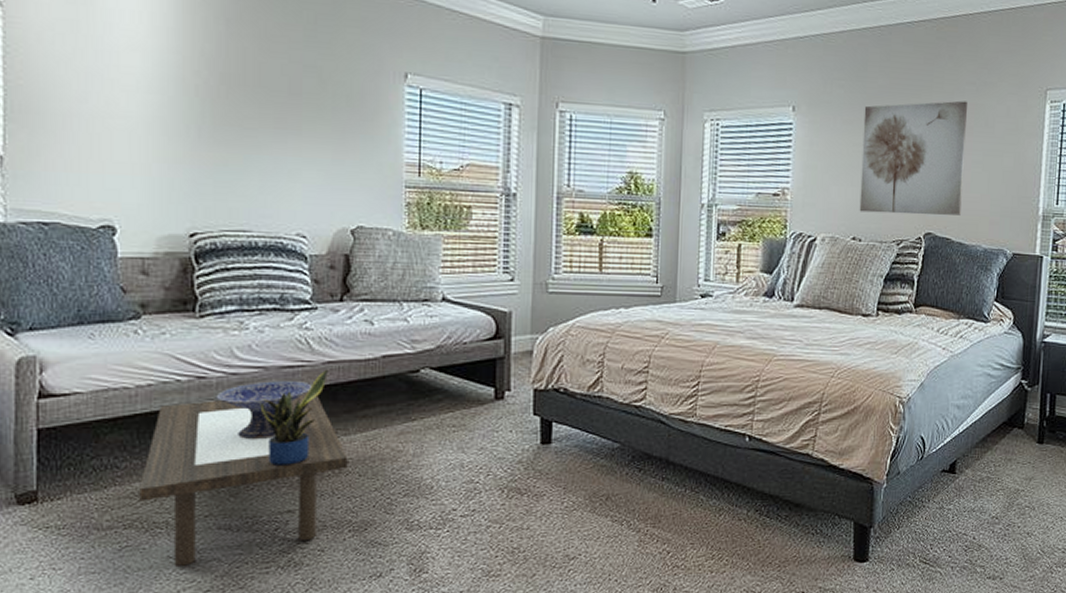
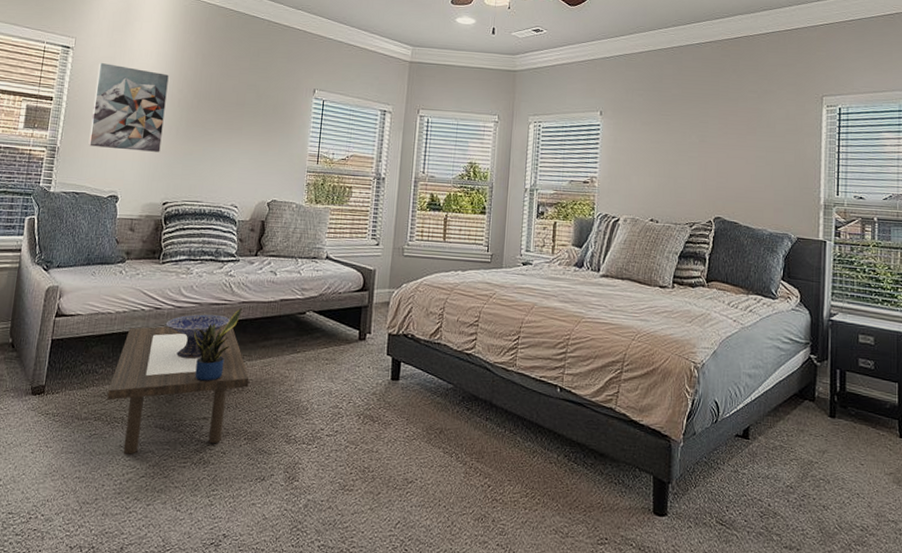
wall art: none [51,28,175,163] -> present [88,63,169,152]
wall art: present [859,100,968,215] -> none [656,106,751,203]

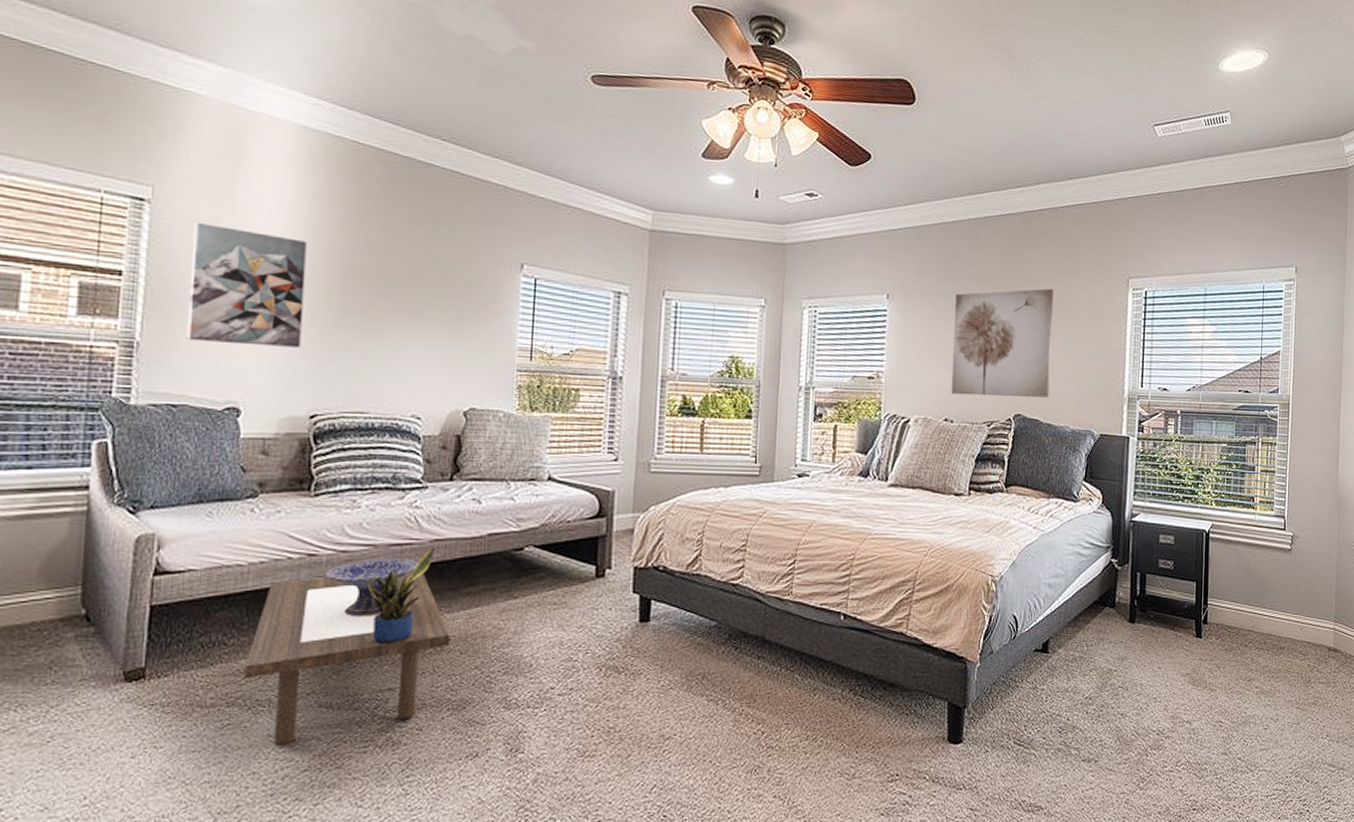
wall art: none [656,106,751,203] -> present [951,288,1054,398]

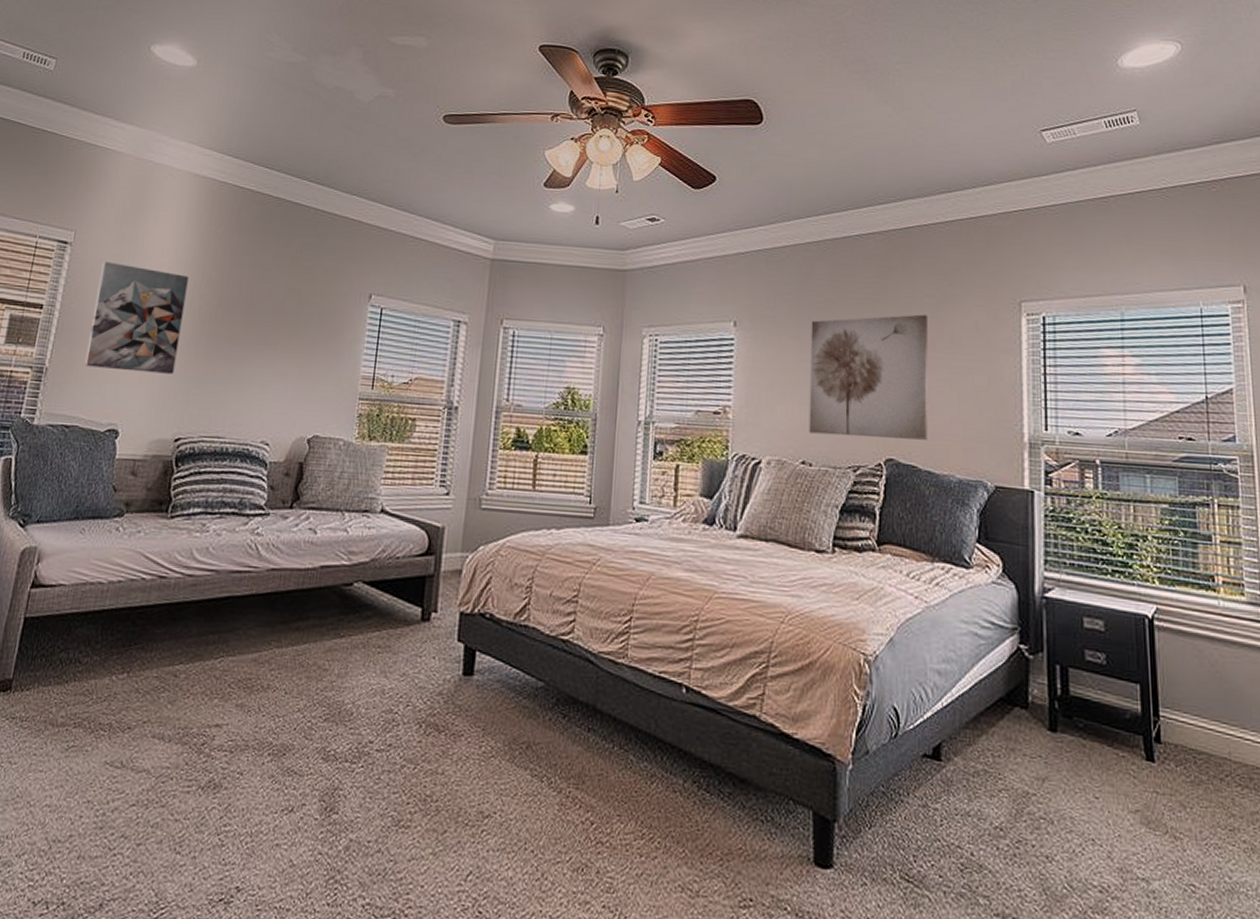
coffee table: present [244,568,450,745] -> none [91,598,278,775]
decorative bowl: present [325,559,419,616] -> none [171,585,255,644]
potted plant: present [367,546,435,643] -> none [206,576,271,675]

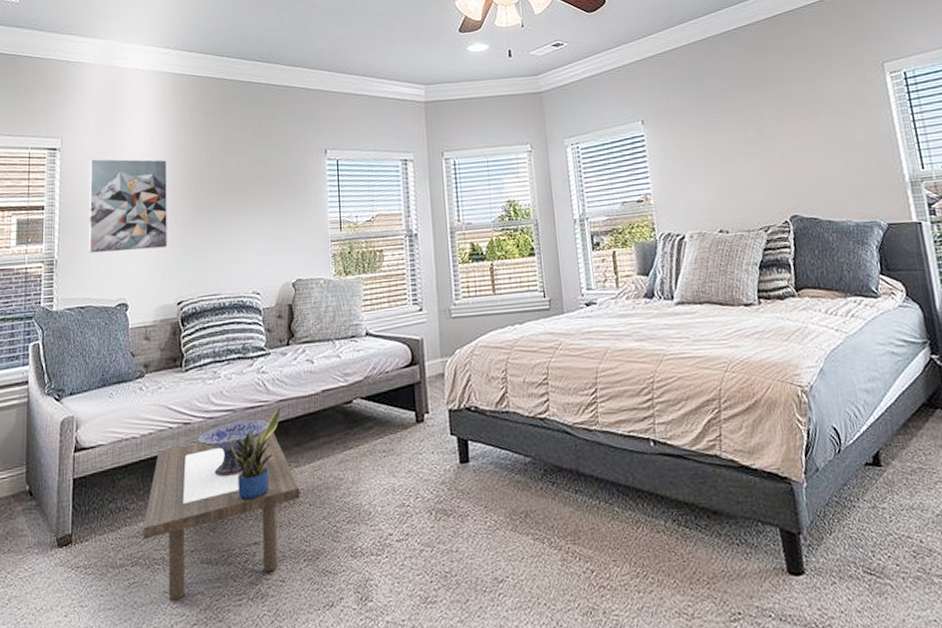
coffee table: none [91,598,278,775] -> present [143,428,300,601]
decorative bowl: none [171,585,255,644] -> present [198,420,269,476]
potted plant: none [206,576,271,675] -> present [230,406,281,500]
wall art: present [808,314,929,440] -> none [707,87,823,206]

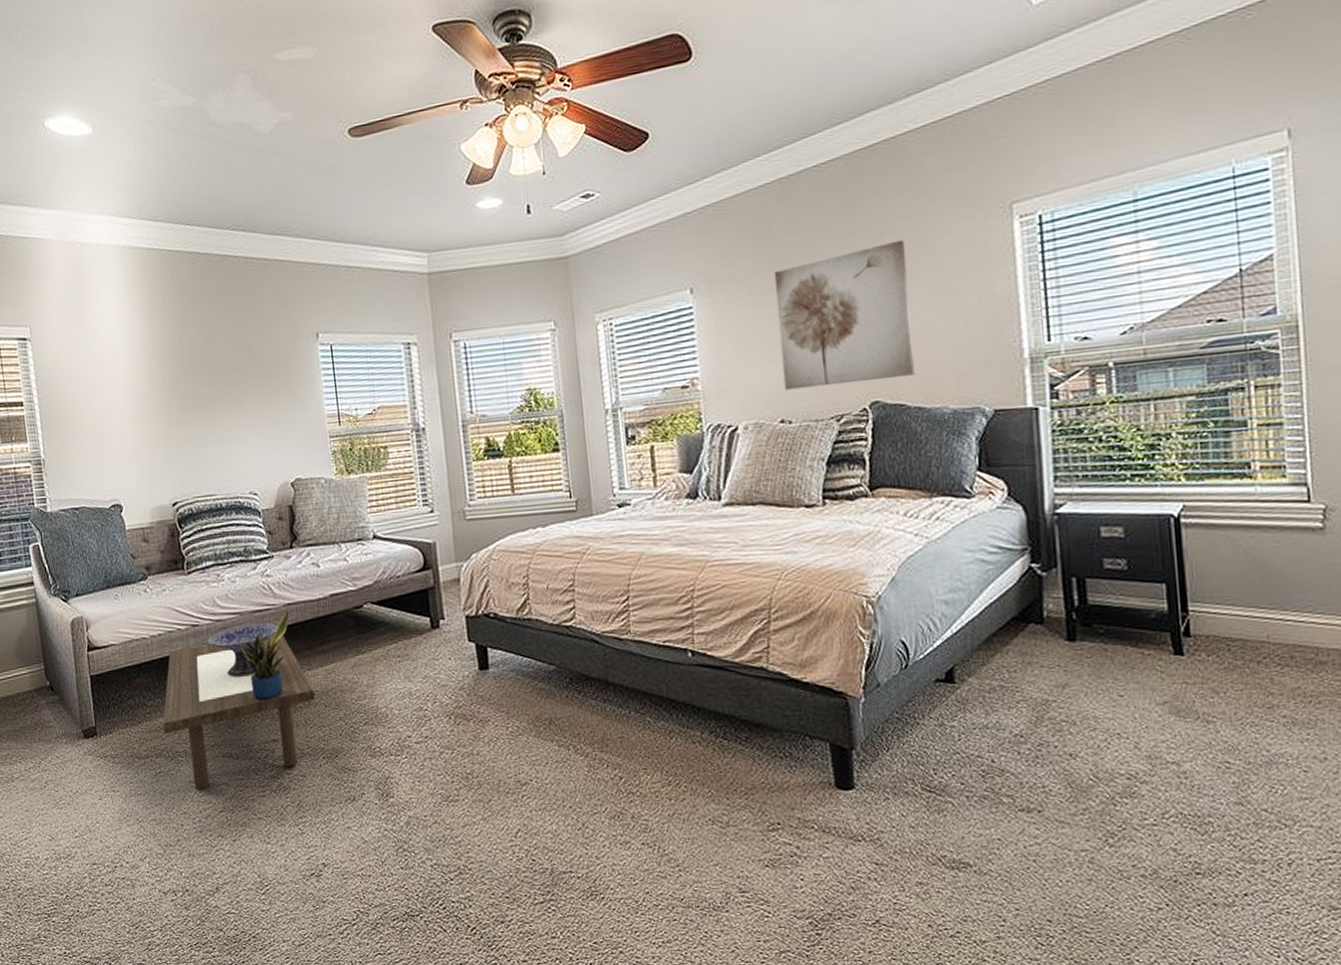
wall art: present [88,159,167,253] -> none [62,349,155,452]
wall art: none [707,87,823,206] -> present [773,240,915,391]

